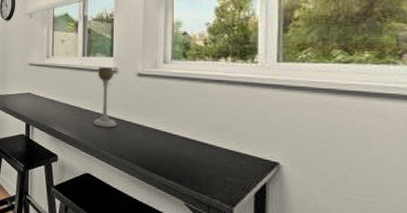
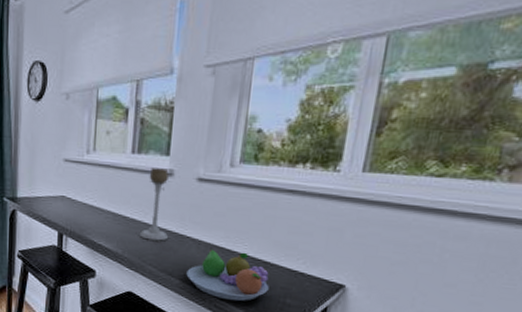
fruit bowl: none [135,133,210,180] -> present [186,249,269,301]

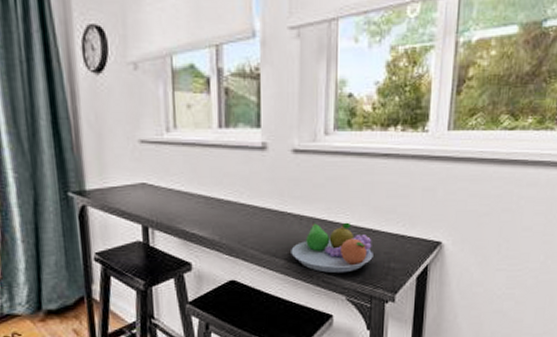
candle holder: present [140,168,169,241] -> none [237,142,267,222]

